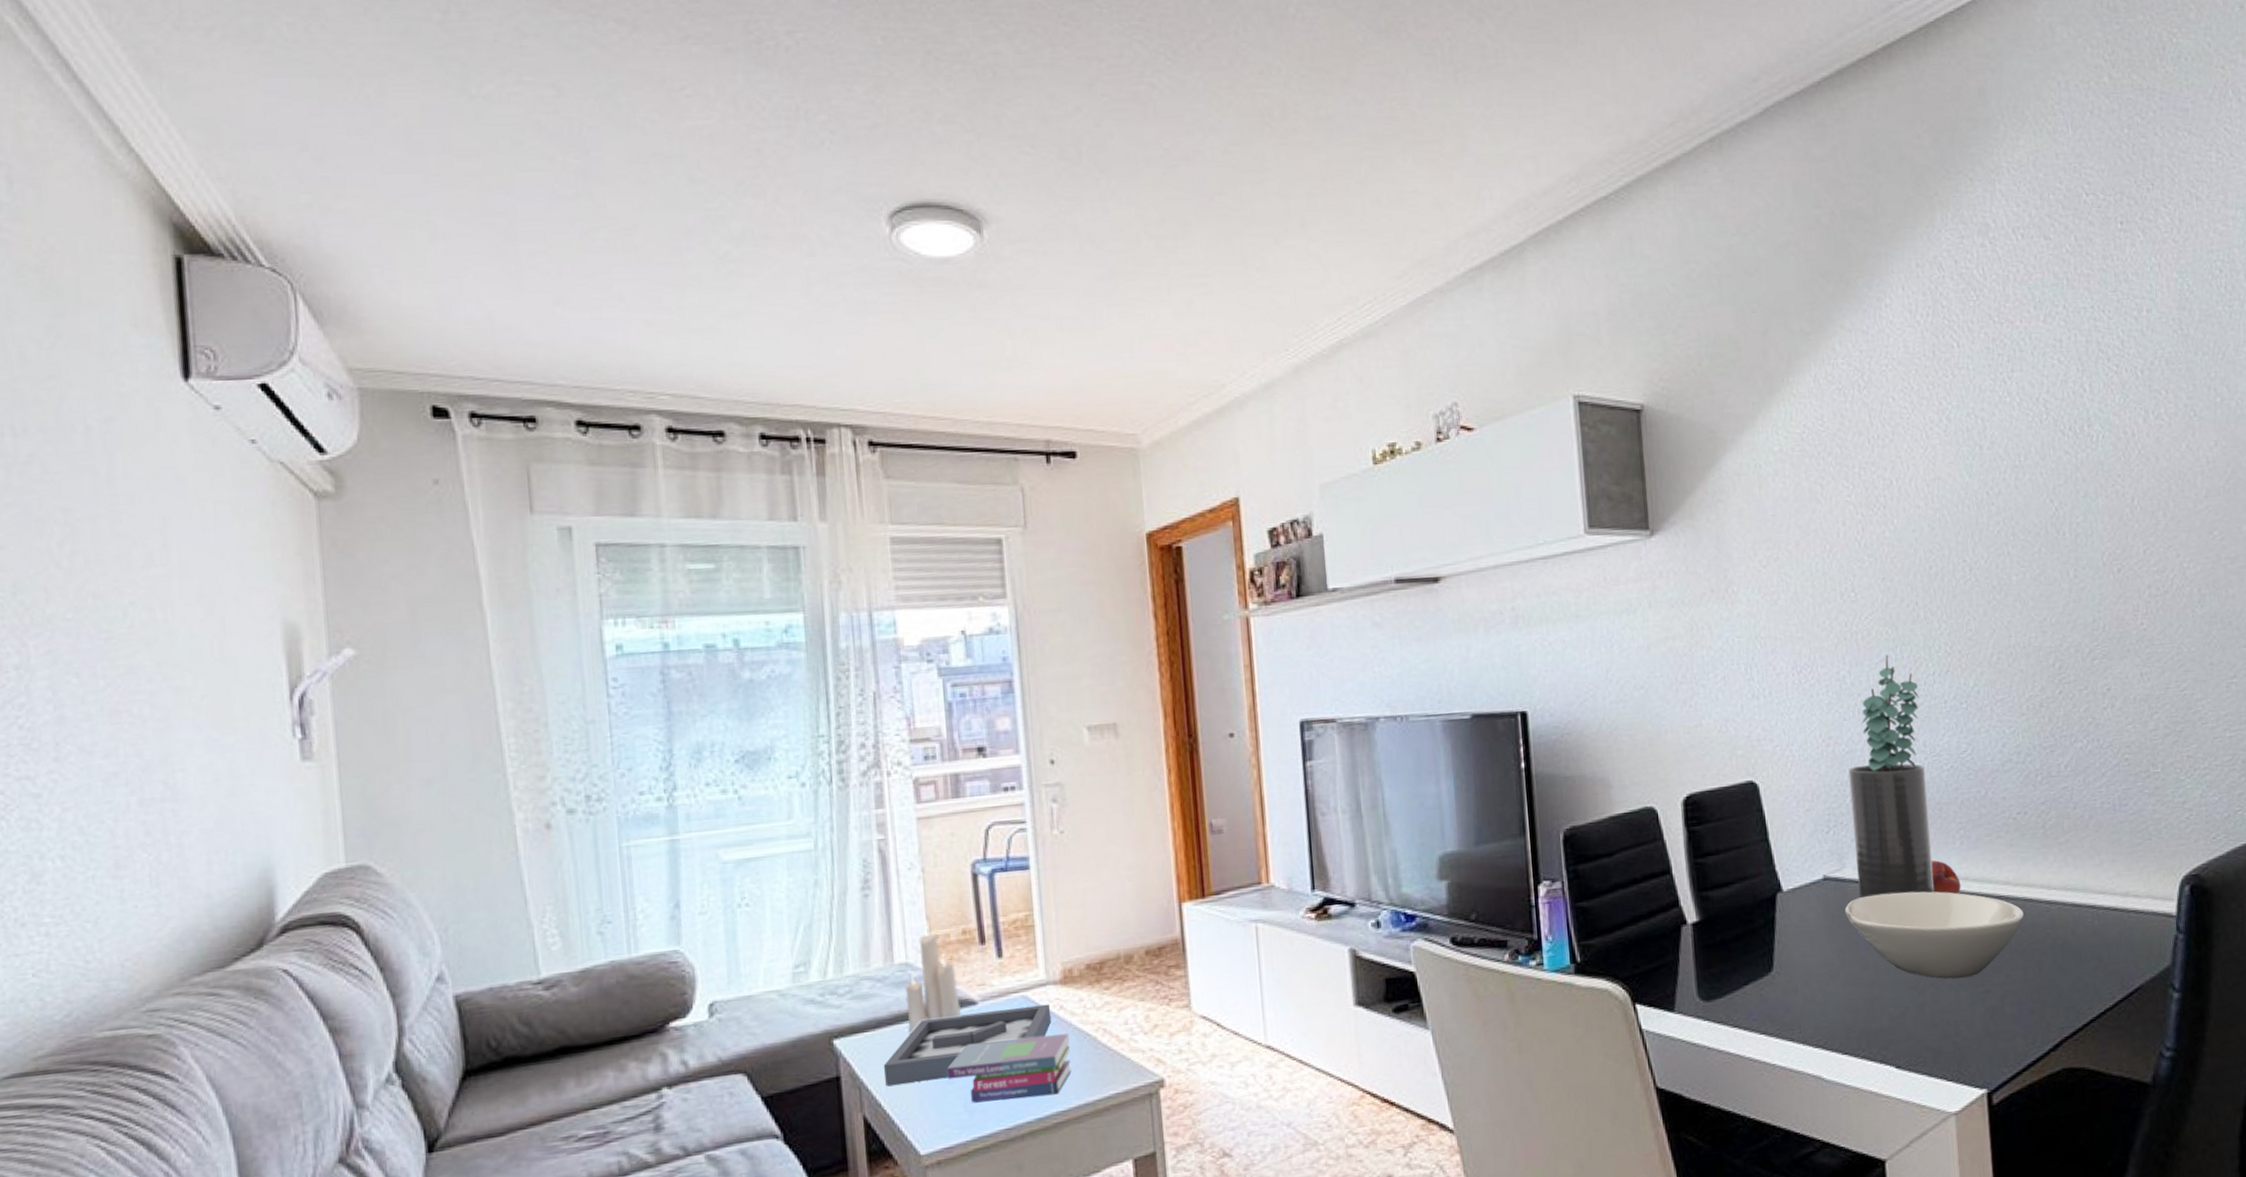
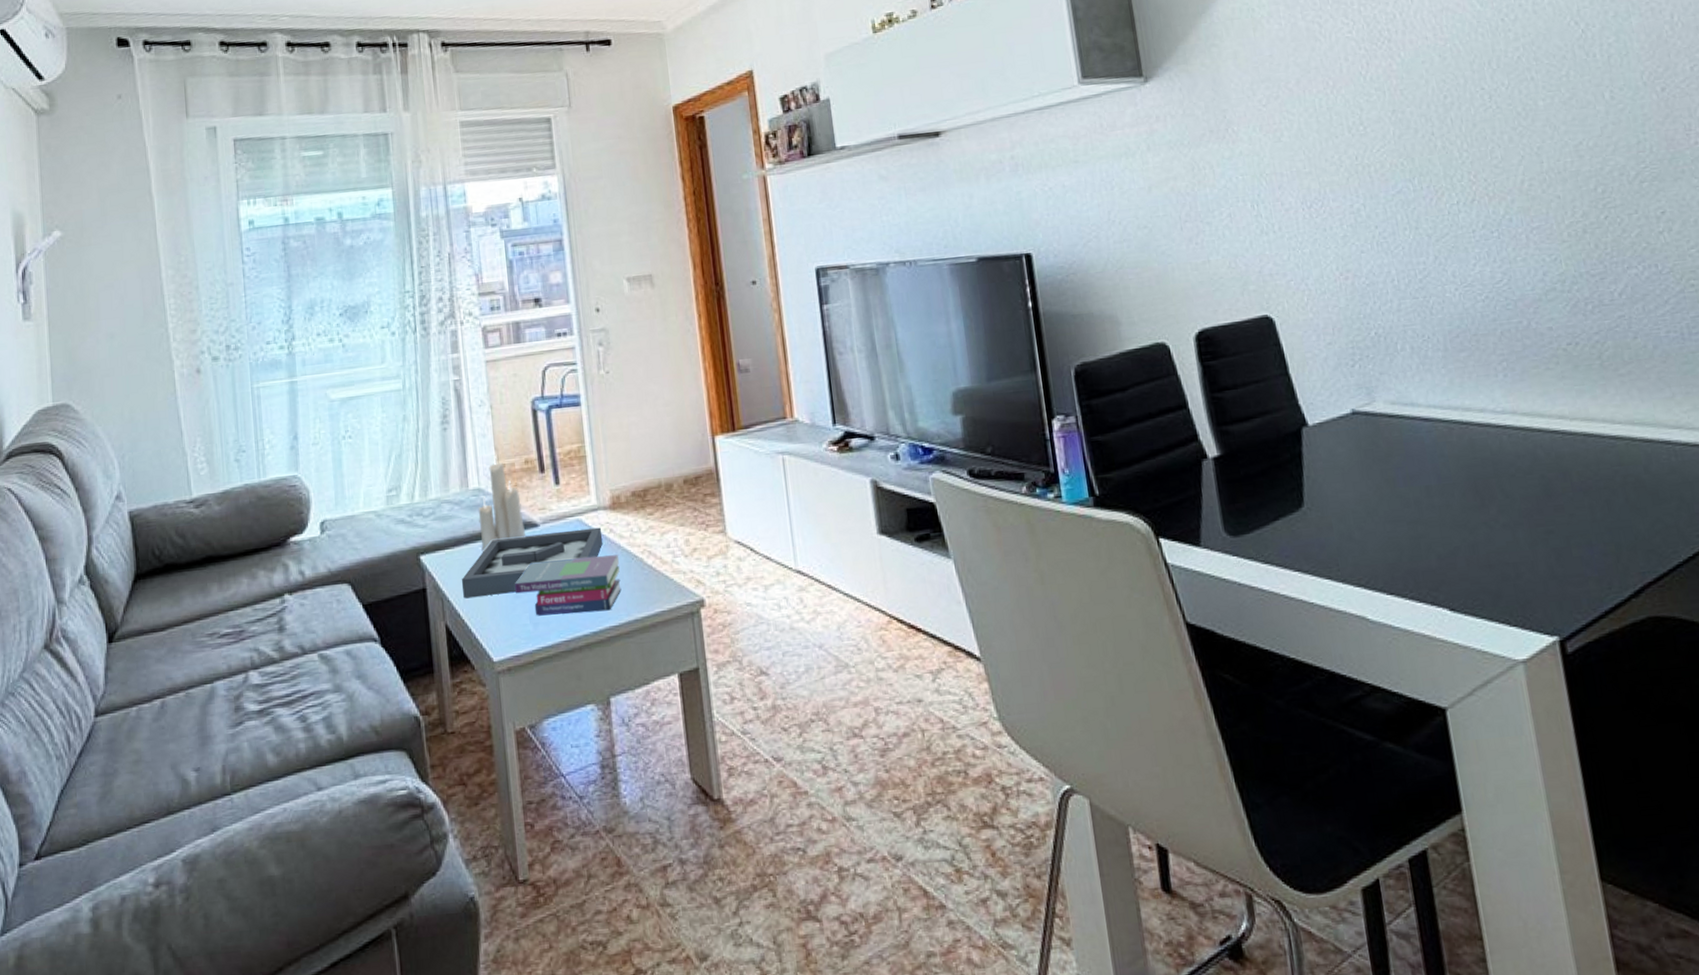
bowl: present [1844,891,2024,979] -> none [1377,425,1585,518]
vase: present [1848,655,1935,899] -> none [1371,186,1479,433]
fruit: present [1931,860,1961,895] -> none [1472,393,1509,429]

